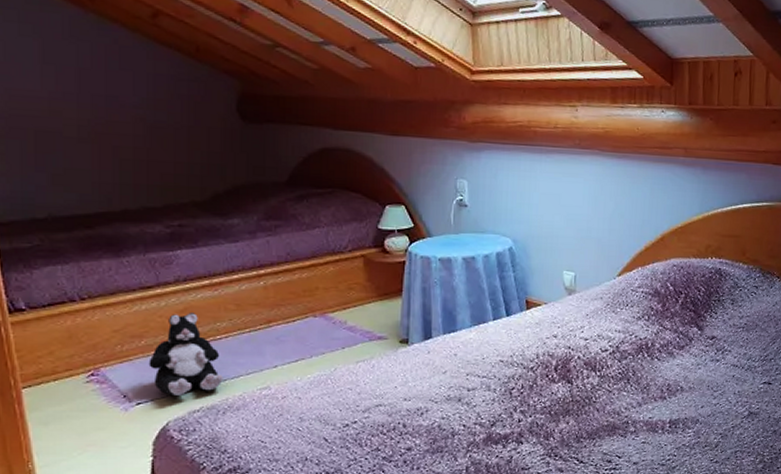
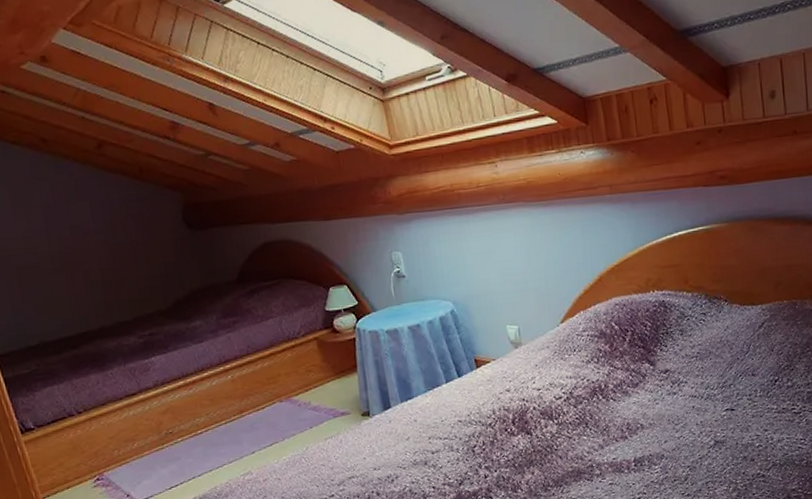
plush toy: present [149,313,223,397] -> none [143,412,210,491]

